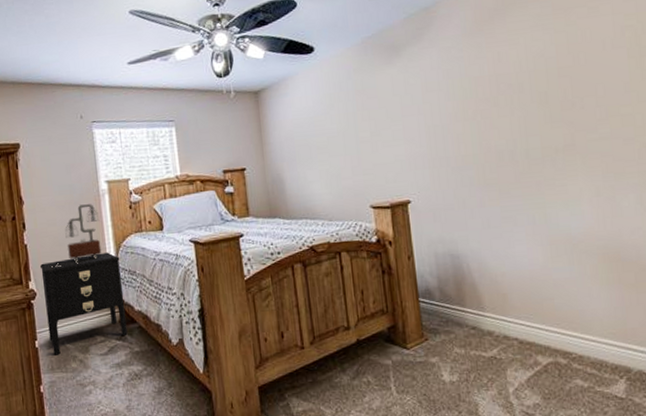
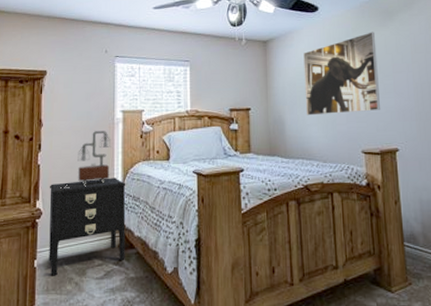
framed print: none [300,71,389,172] -> present [303,32,380,116]

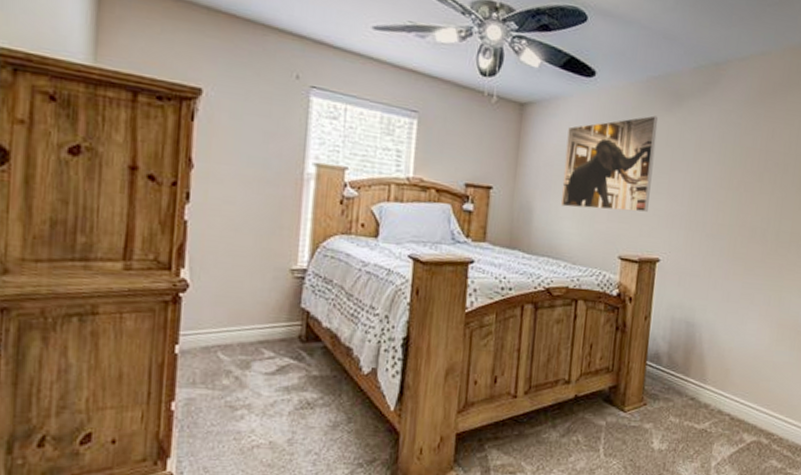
nightstand: present [49,177,126,276] -> none [197,248,315,367]
table lamp: present [60,131,111,188] -> none [218,186,297,259]

